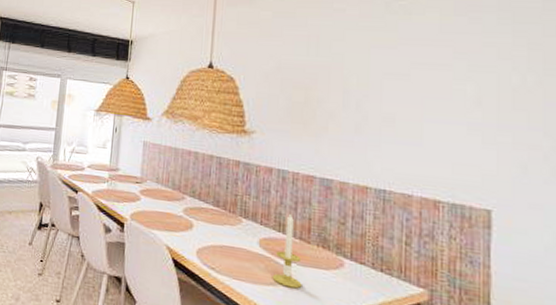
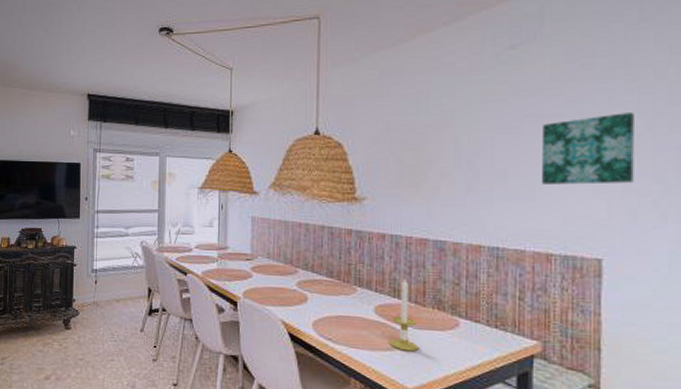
wall art: none [429,67,523,137] -> present [541,113,634,185]

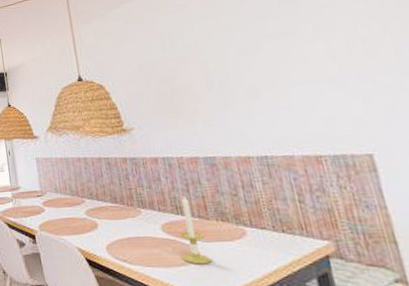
wall art: present [541,113,634,185] -> none [281,18,383,94]

